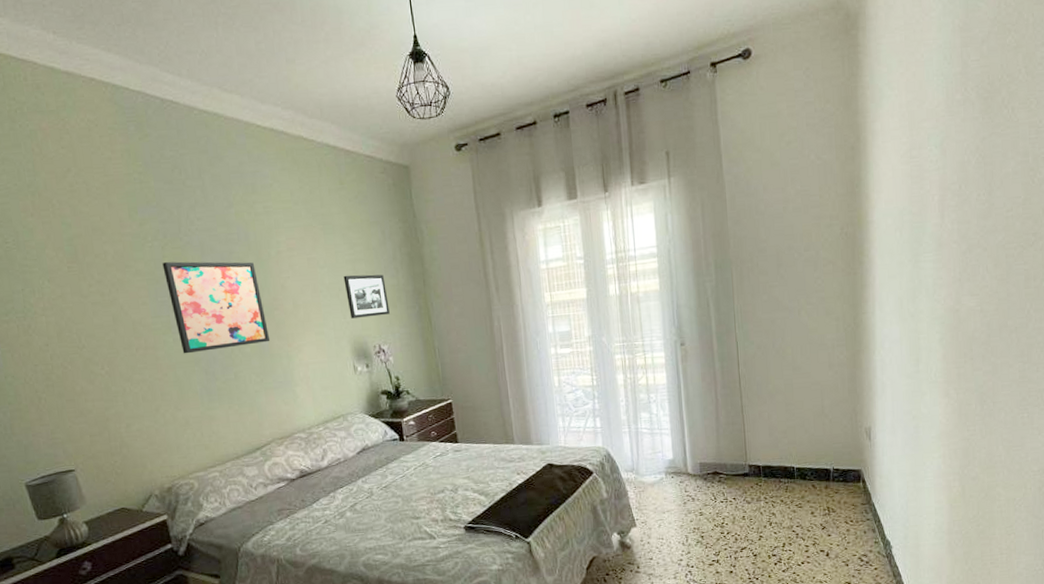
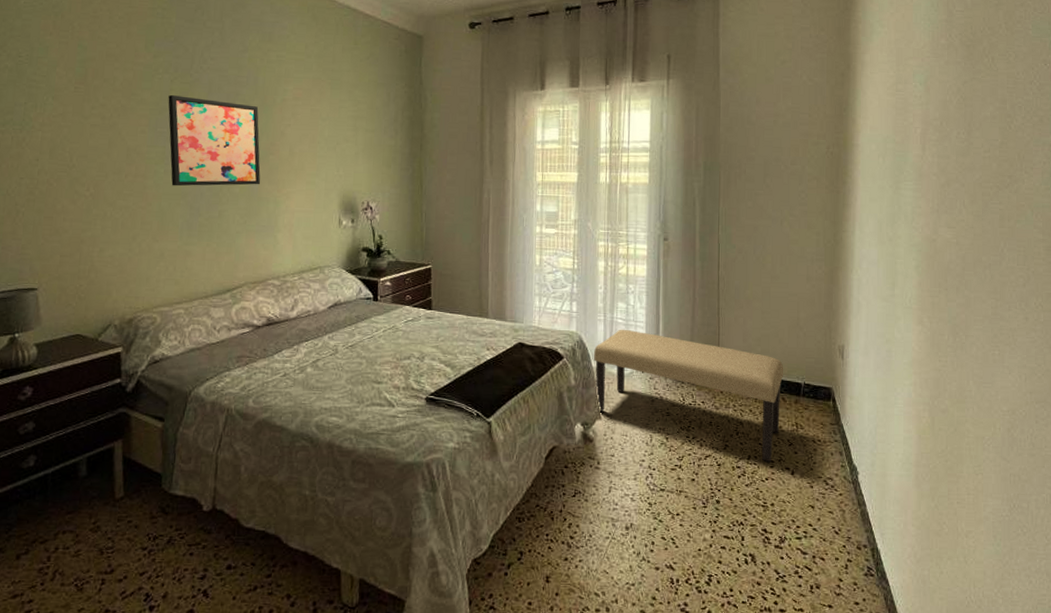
picture frame: present [343,274,390,319] -> none [343,130,384,174]
bench: none [622,438,812,548] -> present [594,329,784,463]

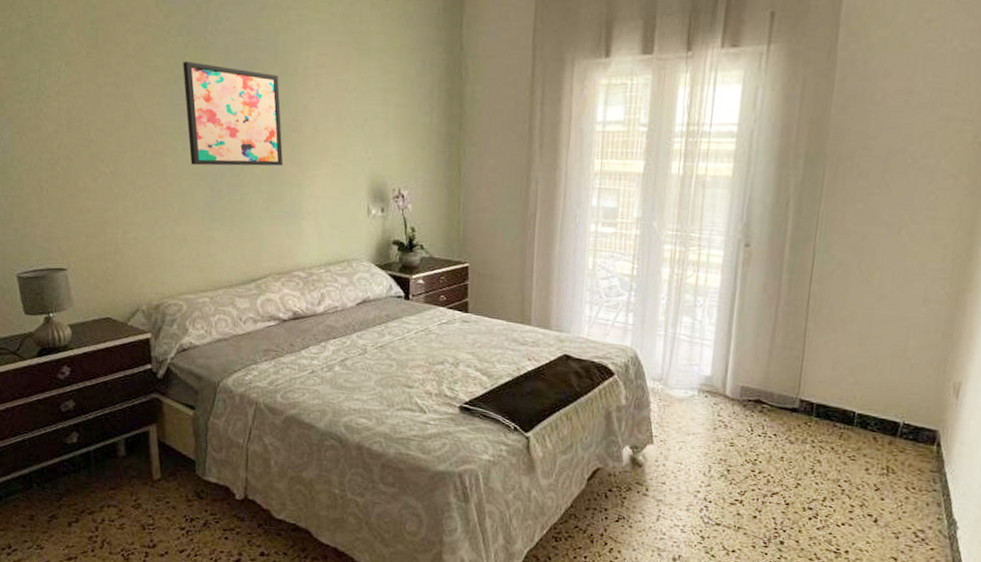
bench: present [594,329,784,463] -> none [648,346,880,507]

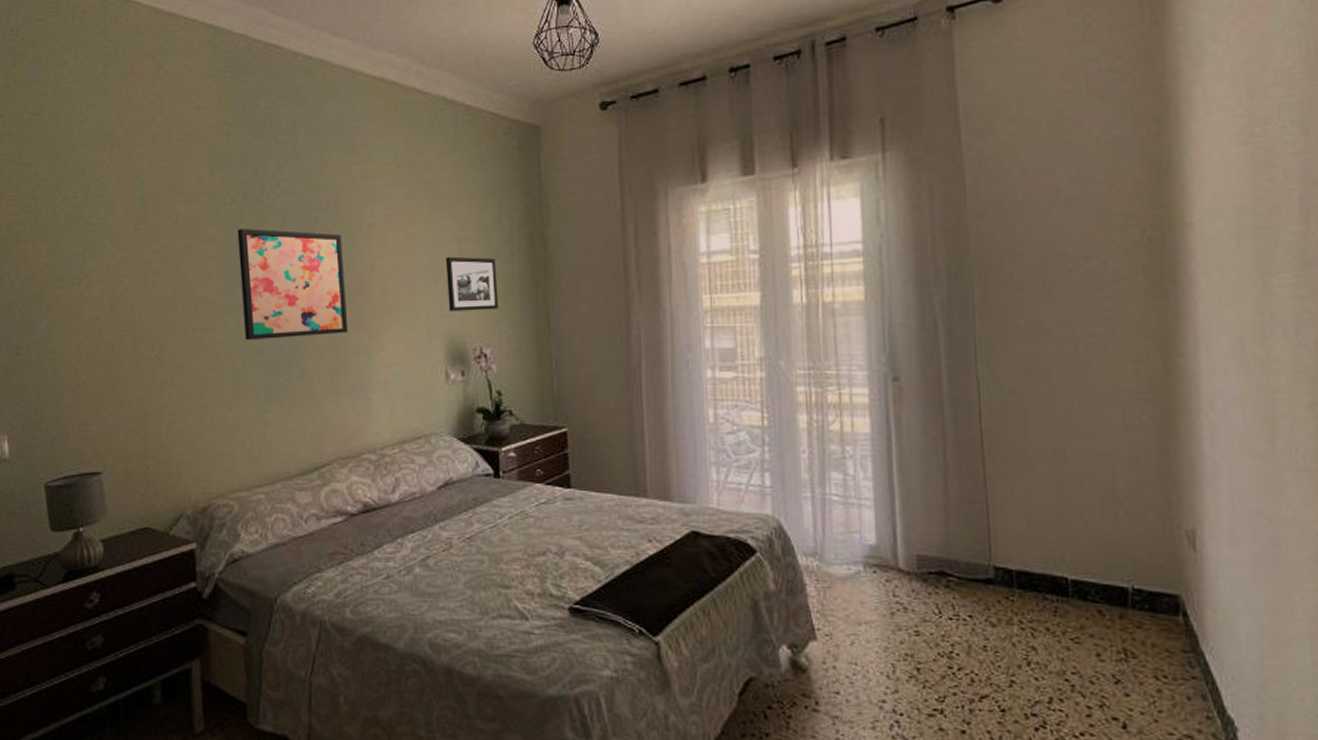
picture frame: none [371,104,417,157] -> present [445,256,498,311]

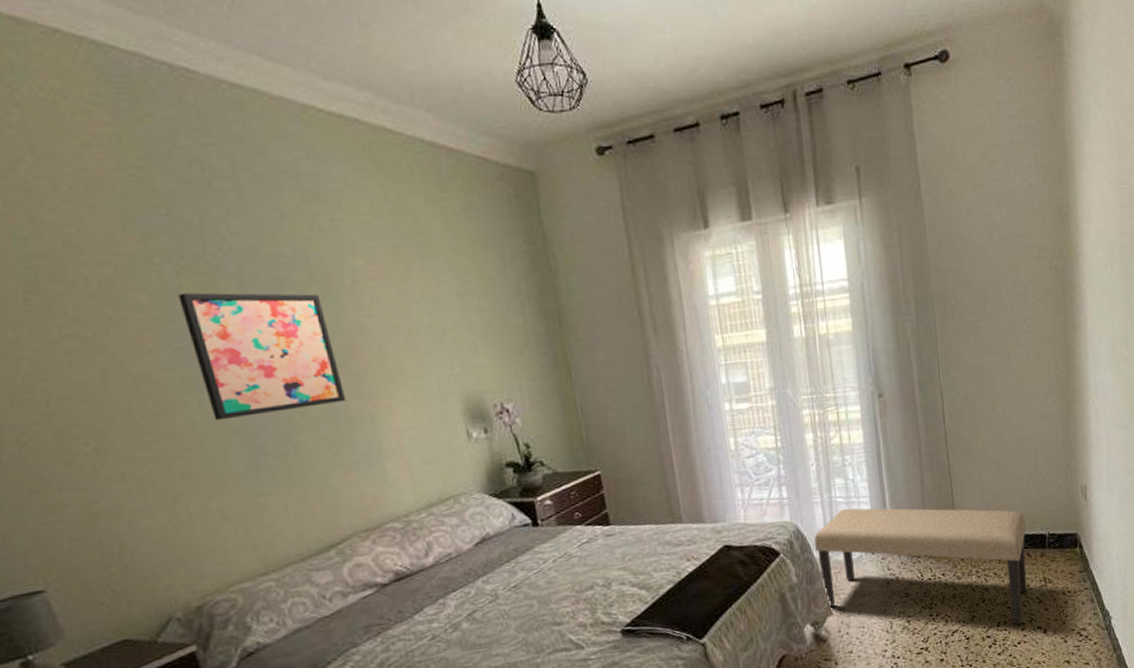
picture frame: present [445,256,498,311] -> none [449,311,515,369]
bench: none [800,509,1098,709] -> present [814,508,1027,626]

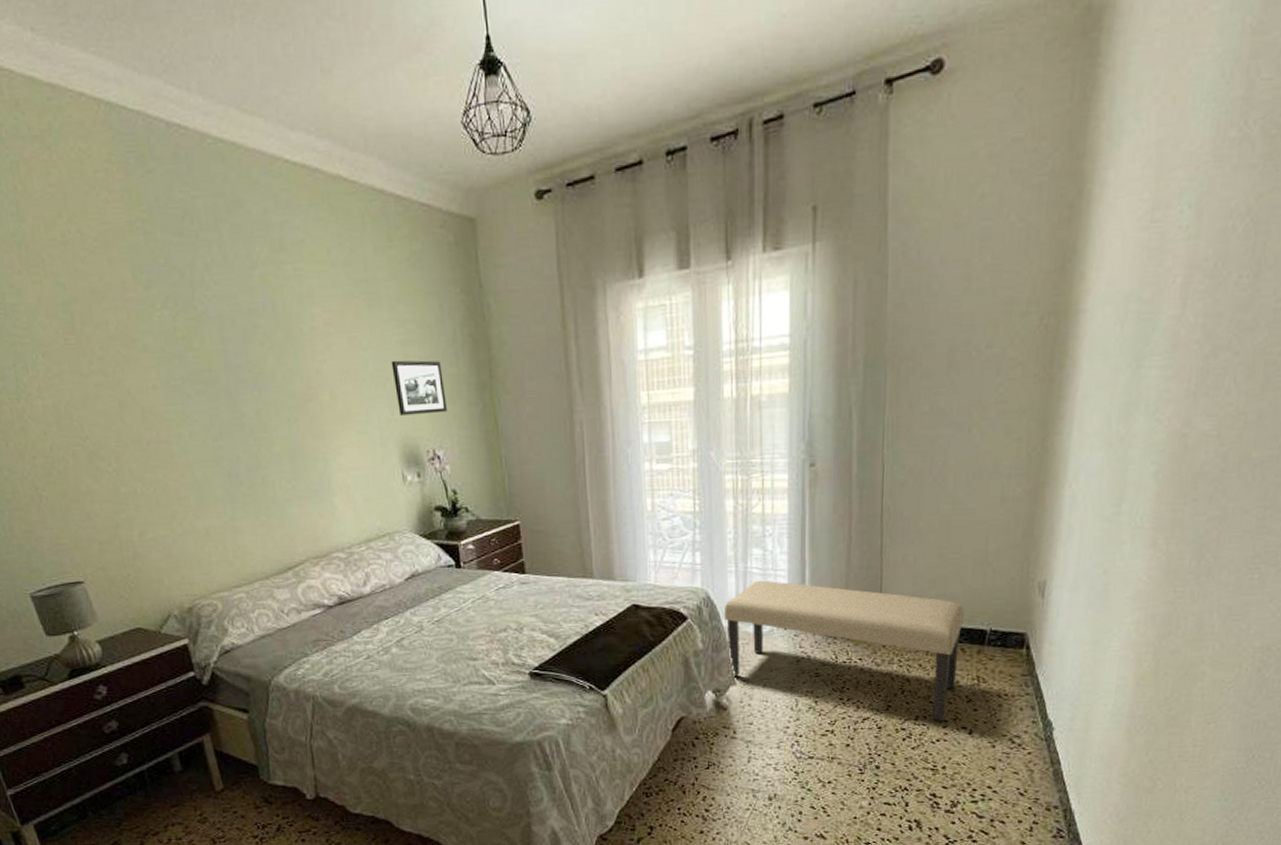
wall art: present [178,292,347,421] -> none [174,335,304,451]
picture frame: none [449,311,515,369] -> present [391,360,447,416]

